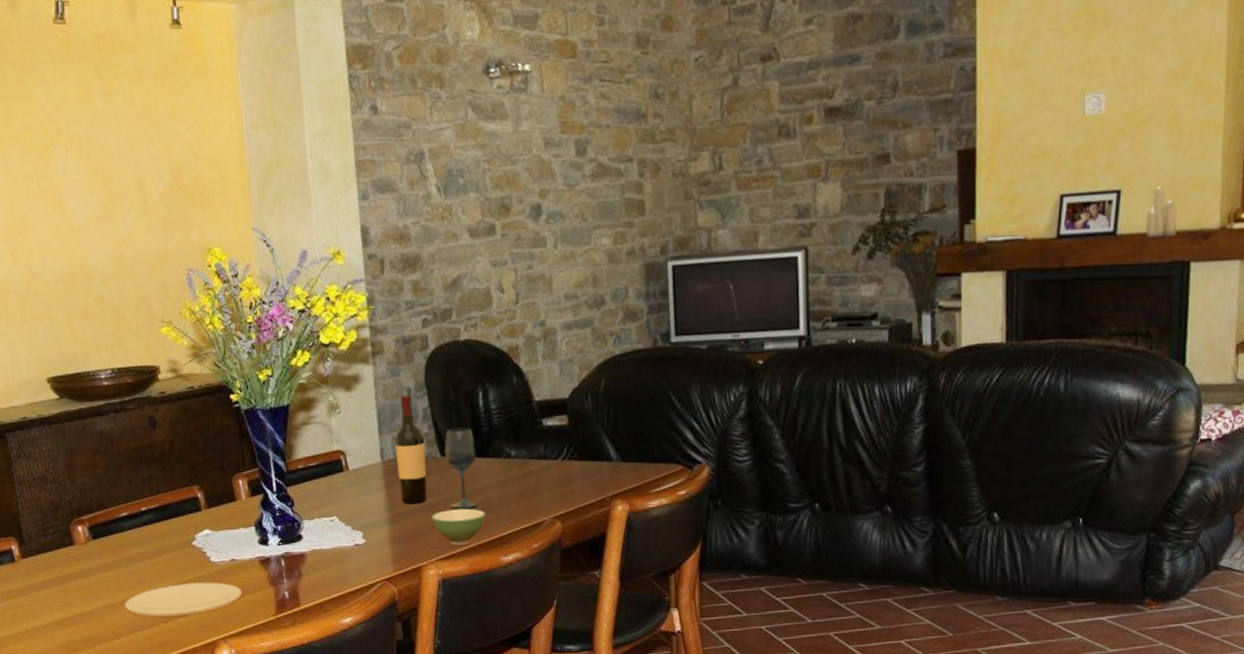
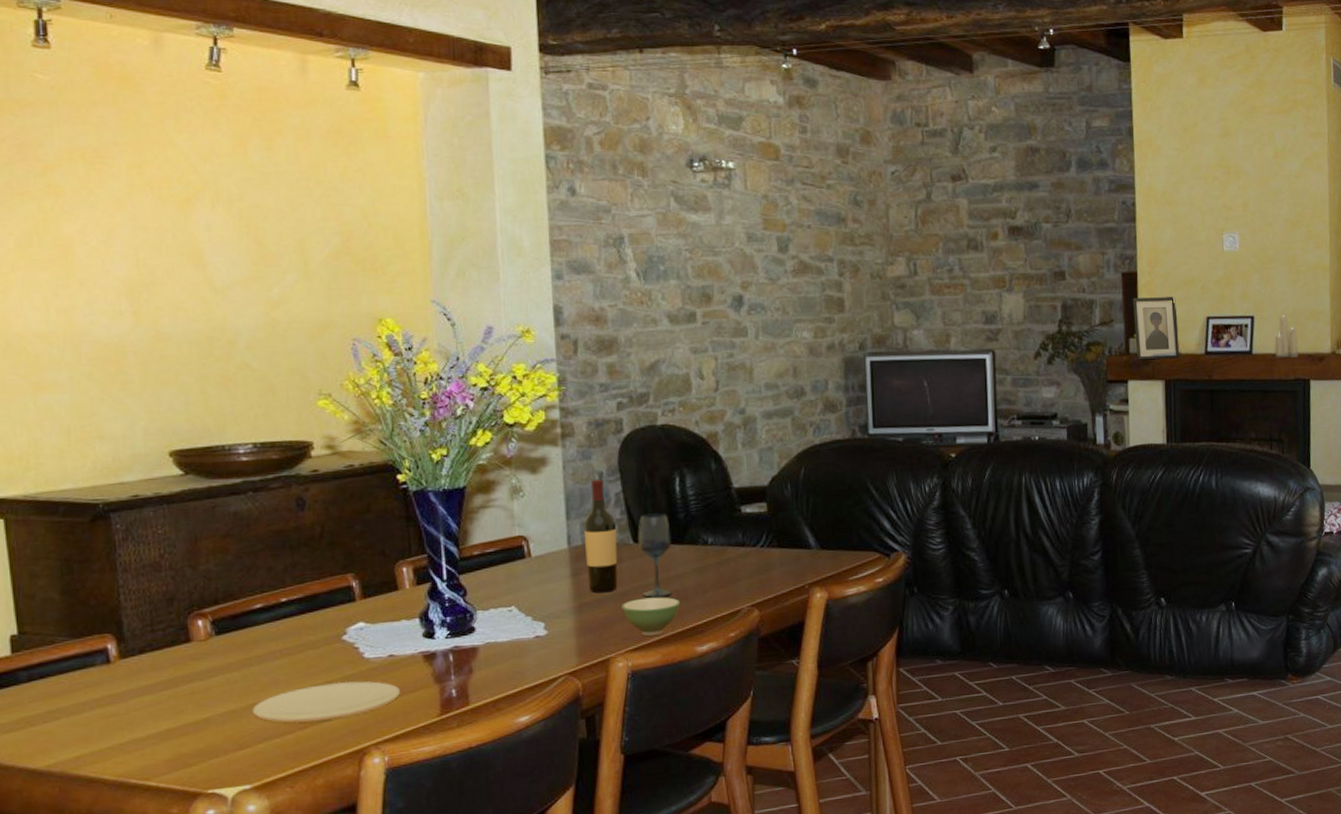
picture frame: none [970,174,1025,250] -> present [1133,297,1180,361]

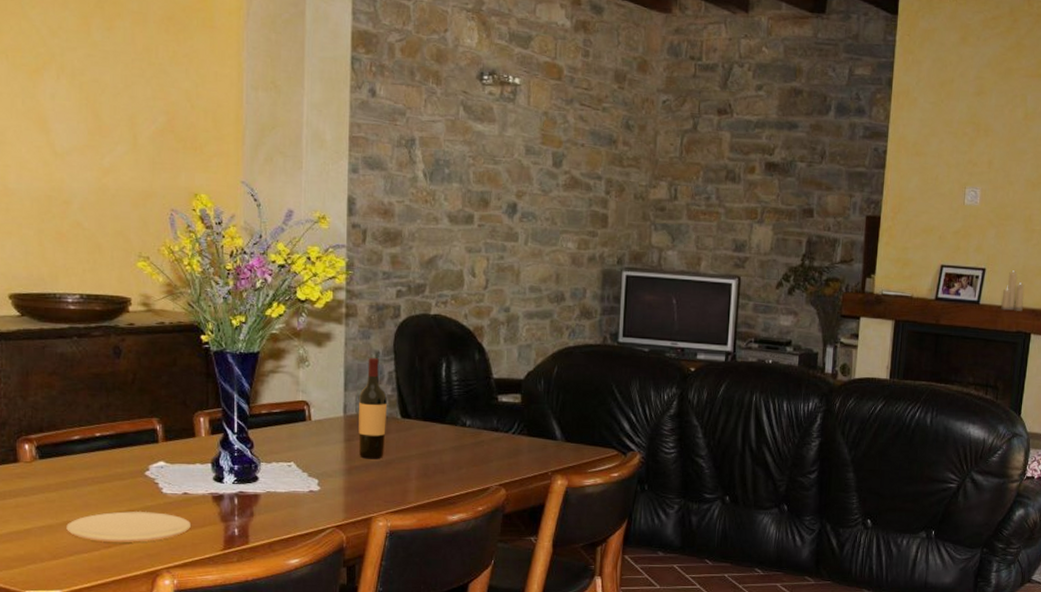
bowl: present [620,596,681,637] -> none [385,467,438,503]
wineglass: present [638,513,672,598] -> none [405,393,435,468]
picture frame: present [1133,297,1180,361] -> none [871,241,914,302]

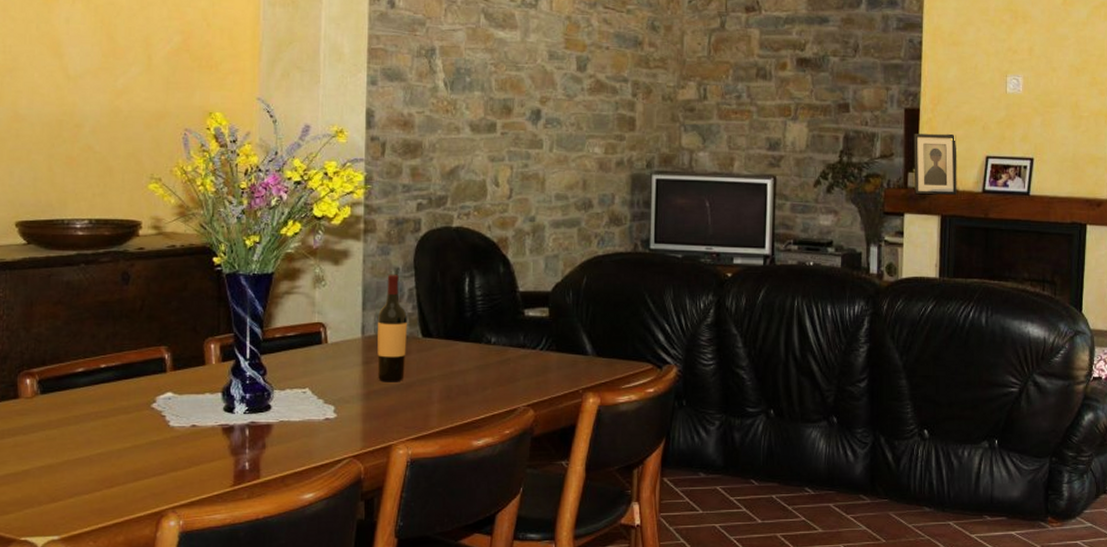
plate: present [66,511,192,542] -> none [67,447,200,481]
picture frame: none [871,241,914,302] -> present [914,134,957,195]
candle: present [1001,270,1025,311] -> none [1053,159,1076,201]

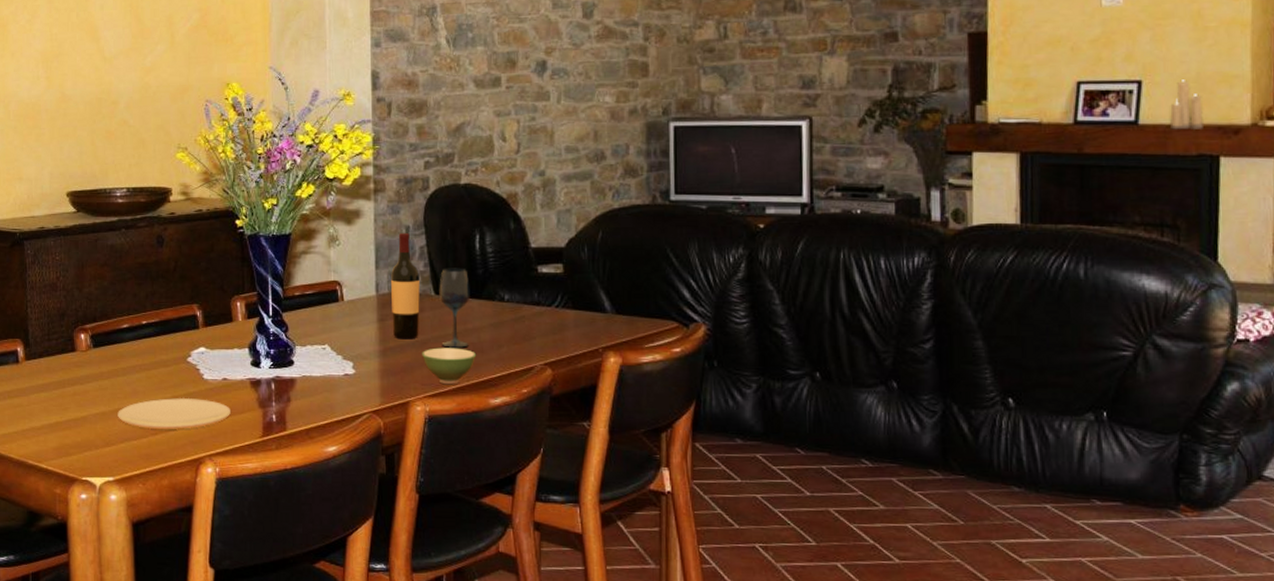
plate: none [67,447,200,481] -> present [118,398,232,429]
bowl: none [405,390,462,428] -> present [421,347,477,385]
wineglass: none [426,310,458,390] -> present [439,268,470,348]
picture frame: present [914,134,957,195] -> none [981,59,1040,130]
candle: none [1053,159,1076,201] -> present [1170,79,1203,130]

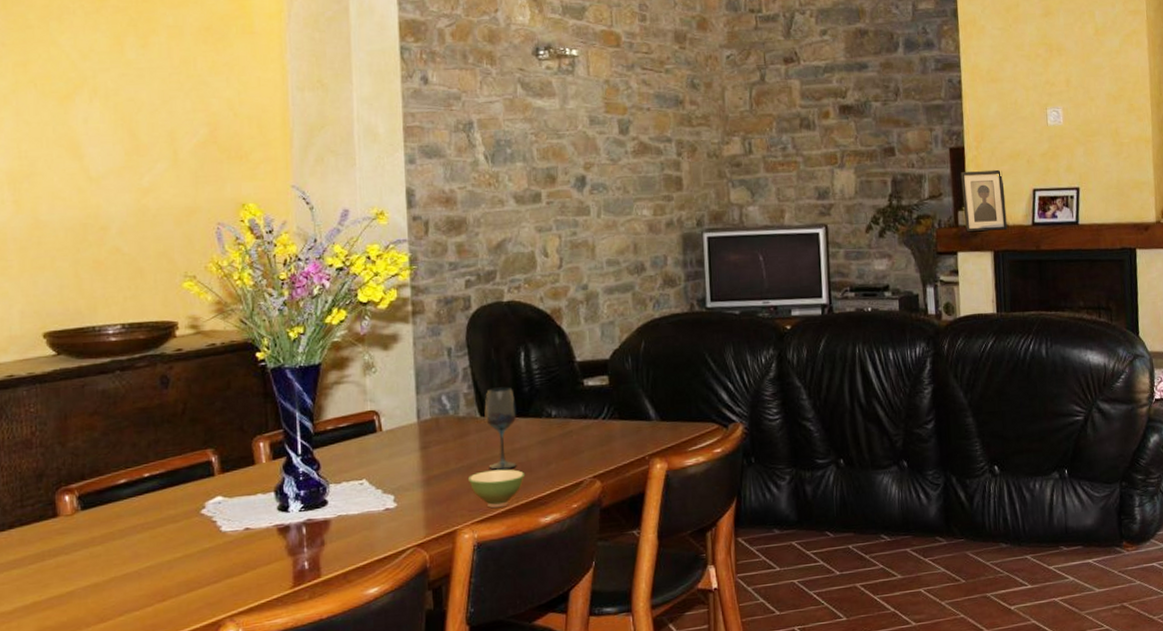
plate: present [118,398,232,429] -> none [114,554,256,596]
wine bottle: present [391,232,420,340] -> none [433,354,465,466]
picture frame: none [981,59,1040,130] -> present [960,170,1008,233]
candle: present [1170,79,1203,130] -> none [1100,186,1124,228]

